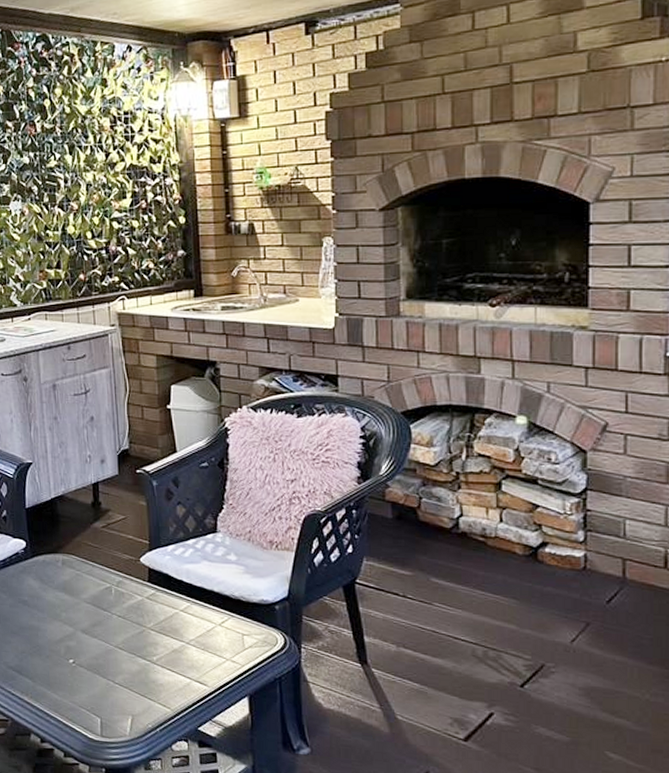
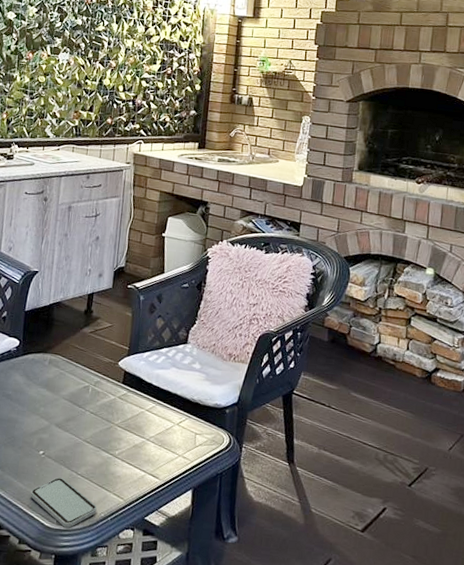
smartphone: none [67,686,143,740] -> present [30,477,97,528]

